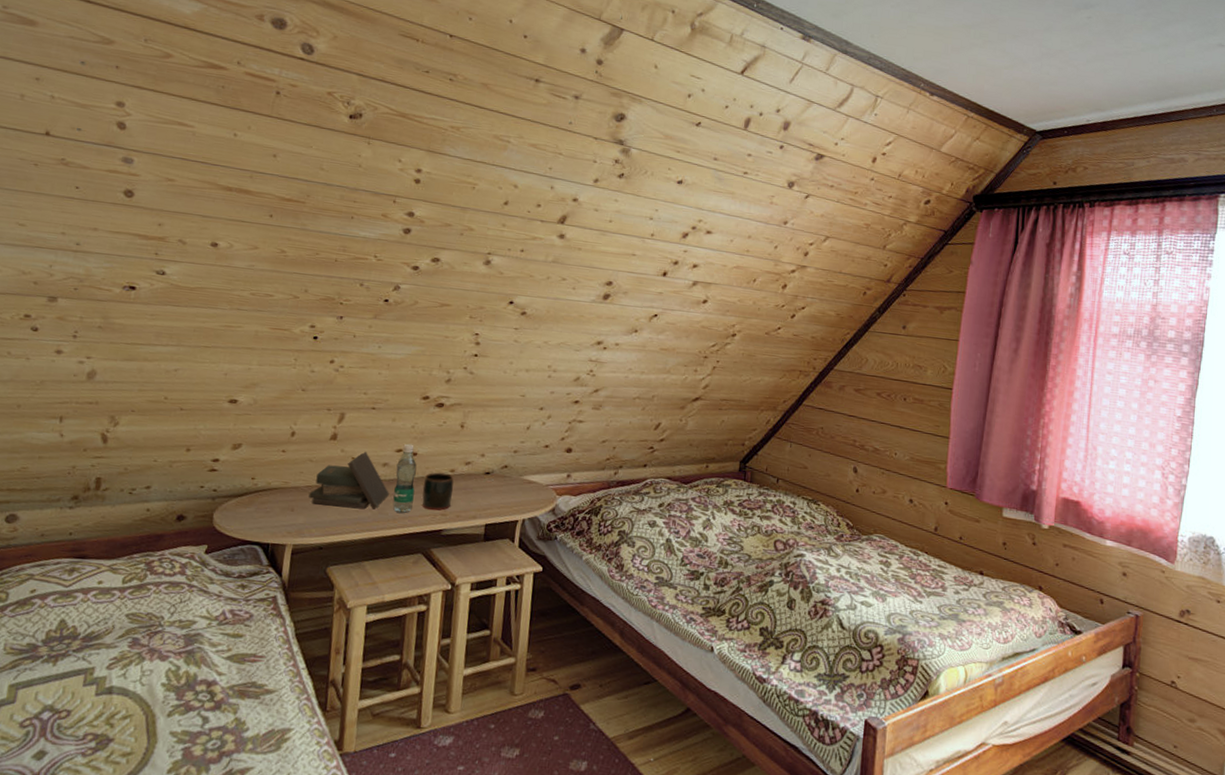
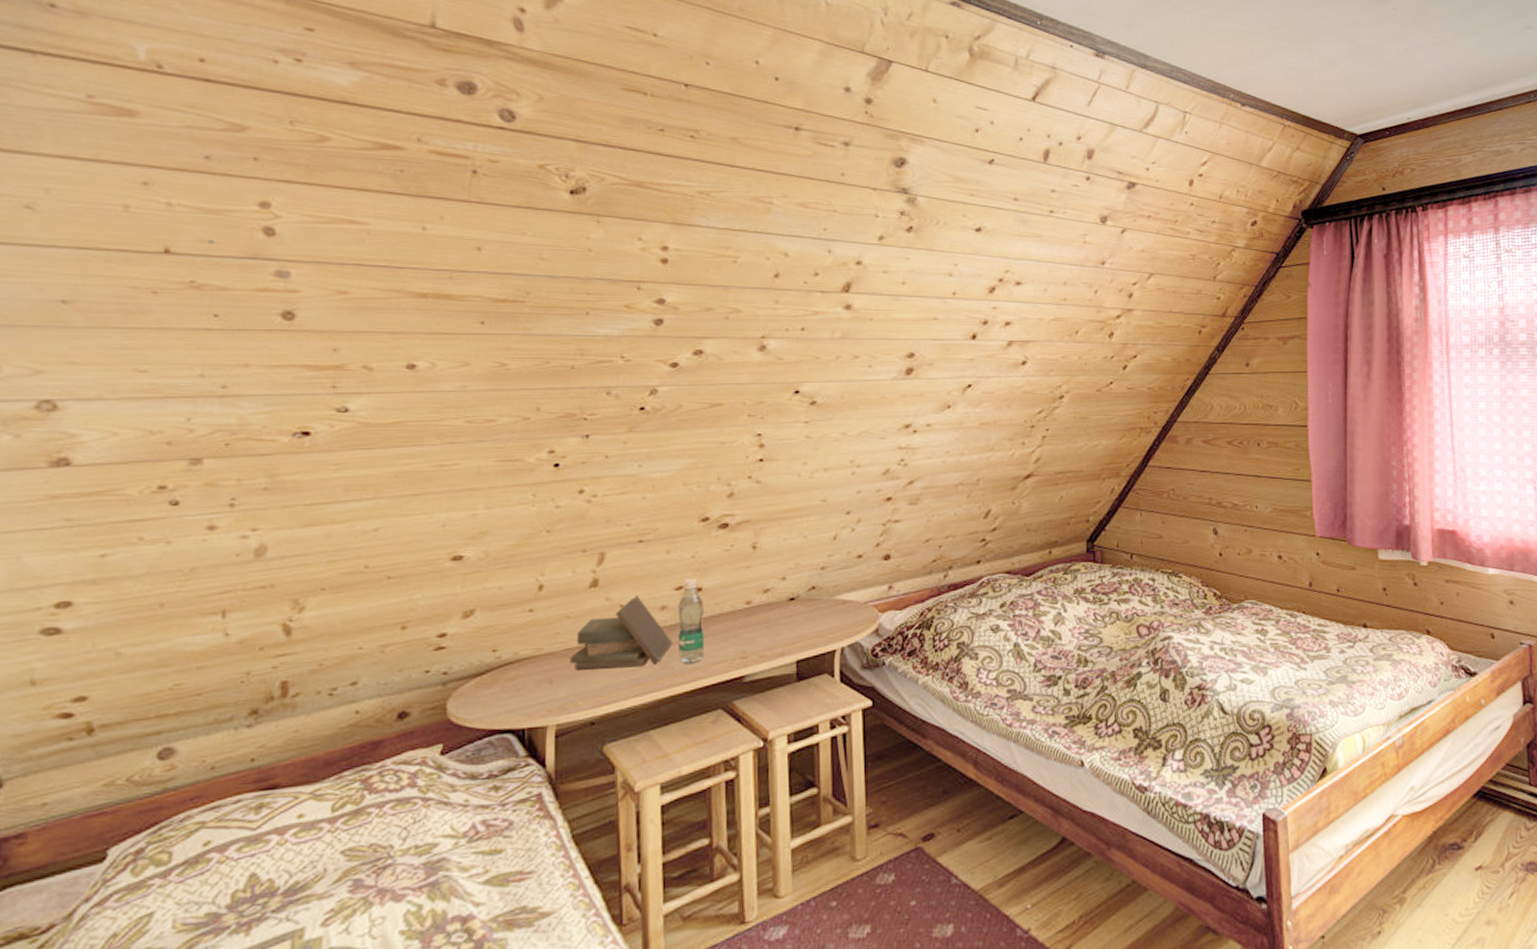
mug: present [422,472,454,511] -> none [713,606,753,654]

